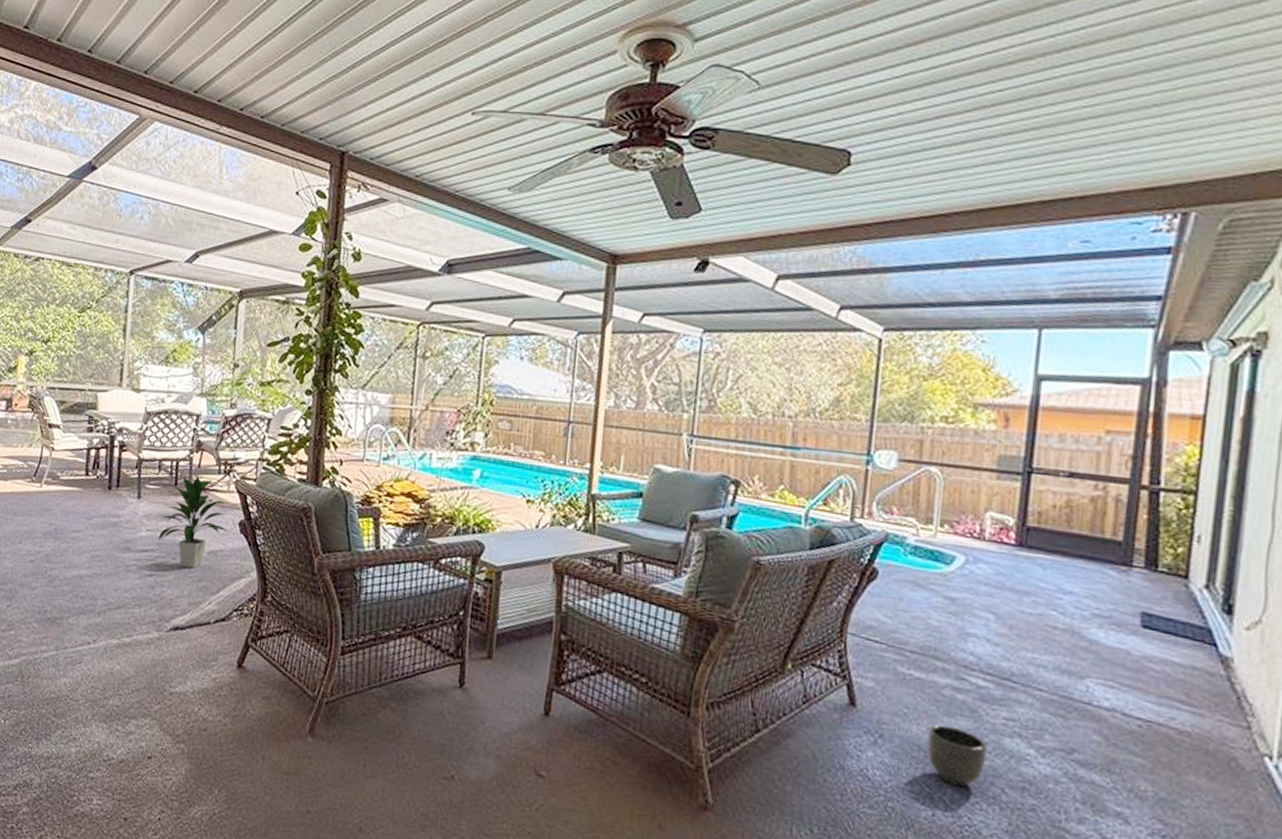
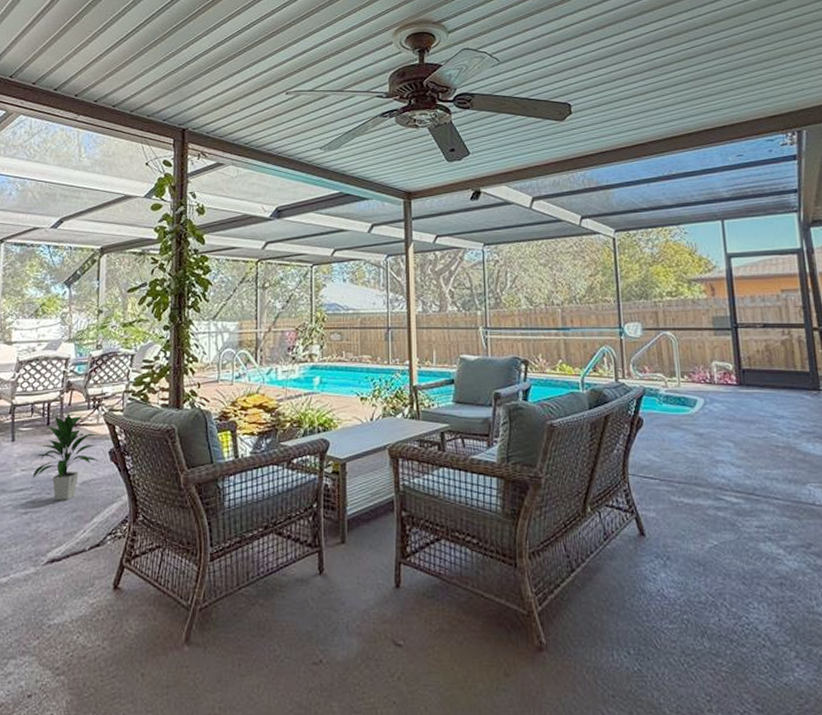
planter: present [927,725,987,788] -> none [703,540,750,592]

